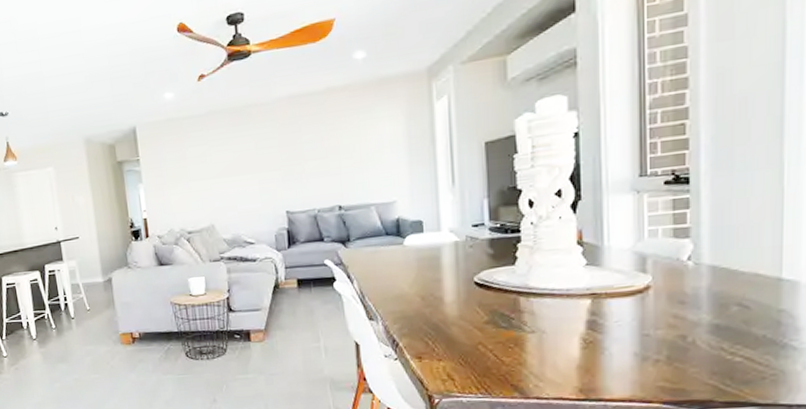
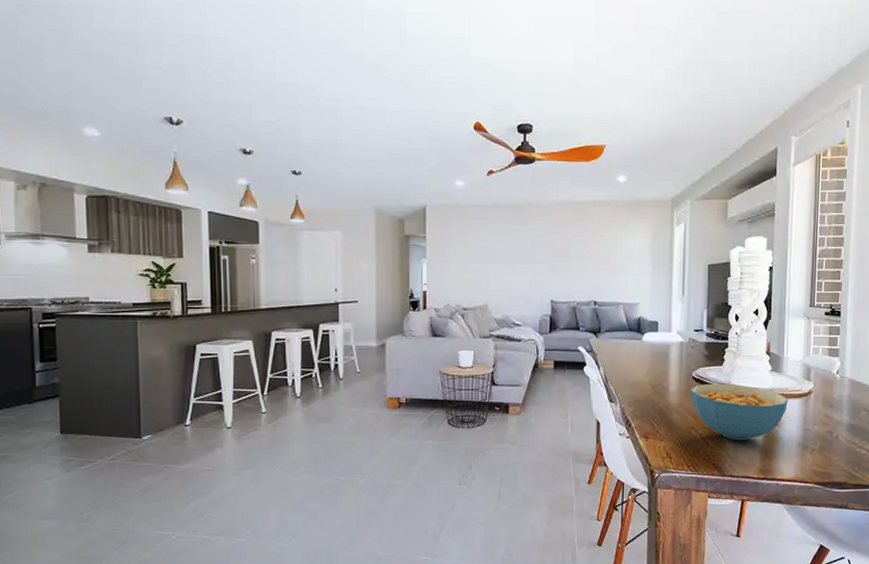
cereal bowl: none [473,286,614,355] -> present [690,383,788,441]

